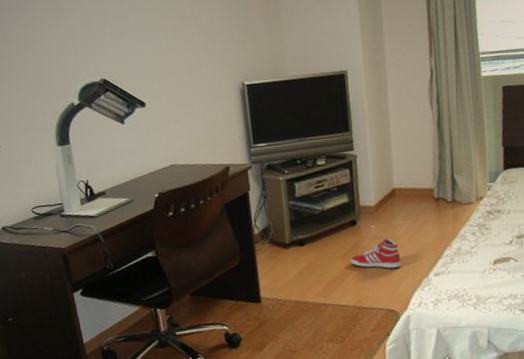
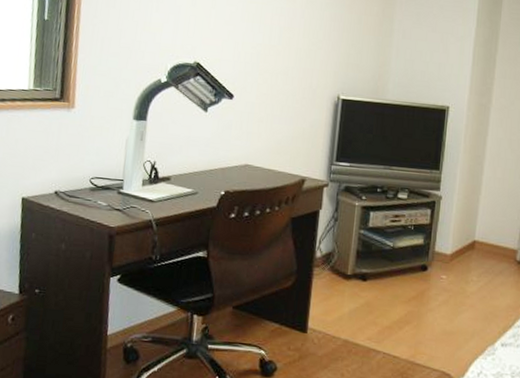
sneaker: present [350,237,402,269] -> none [412,291,468,329]

